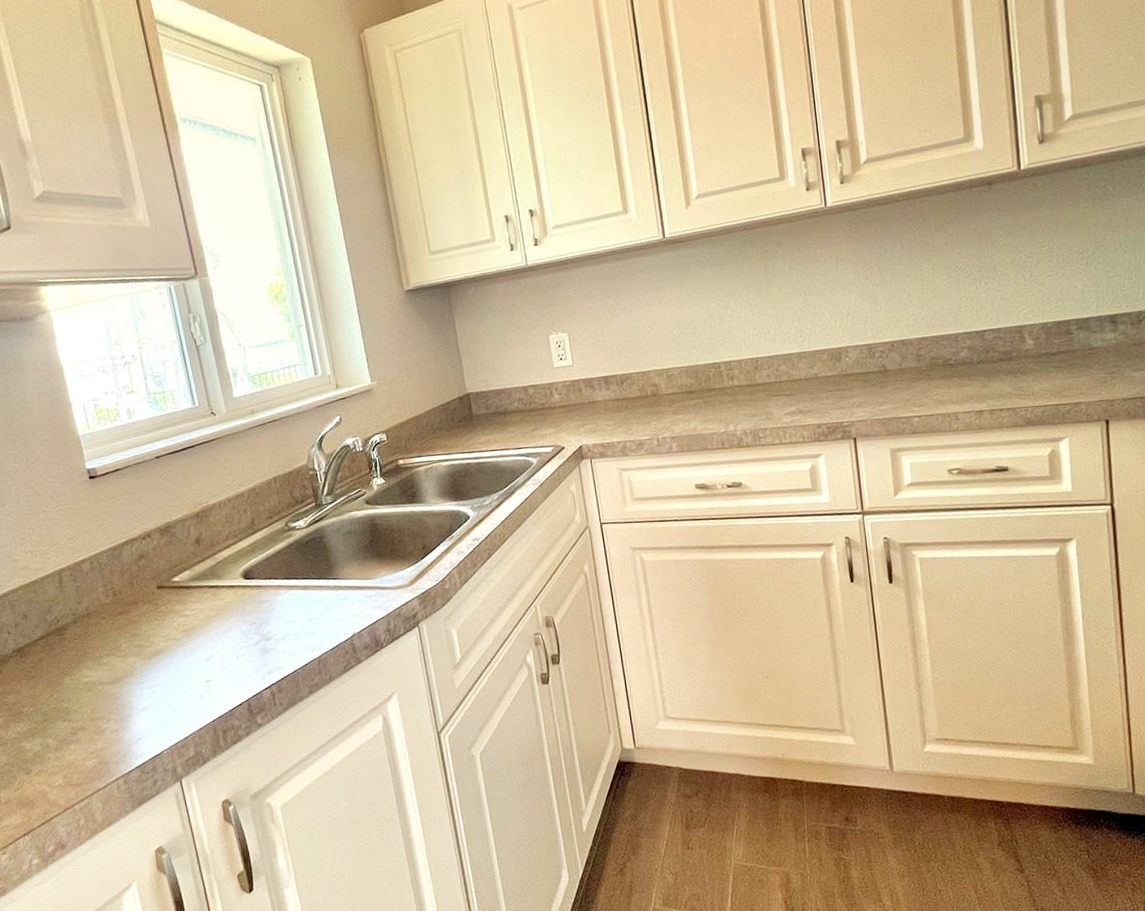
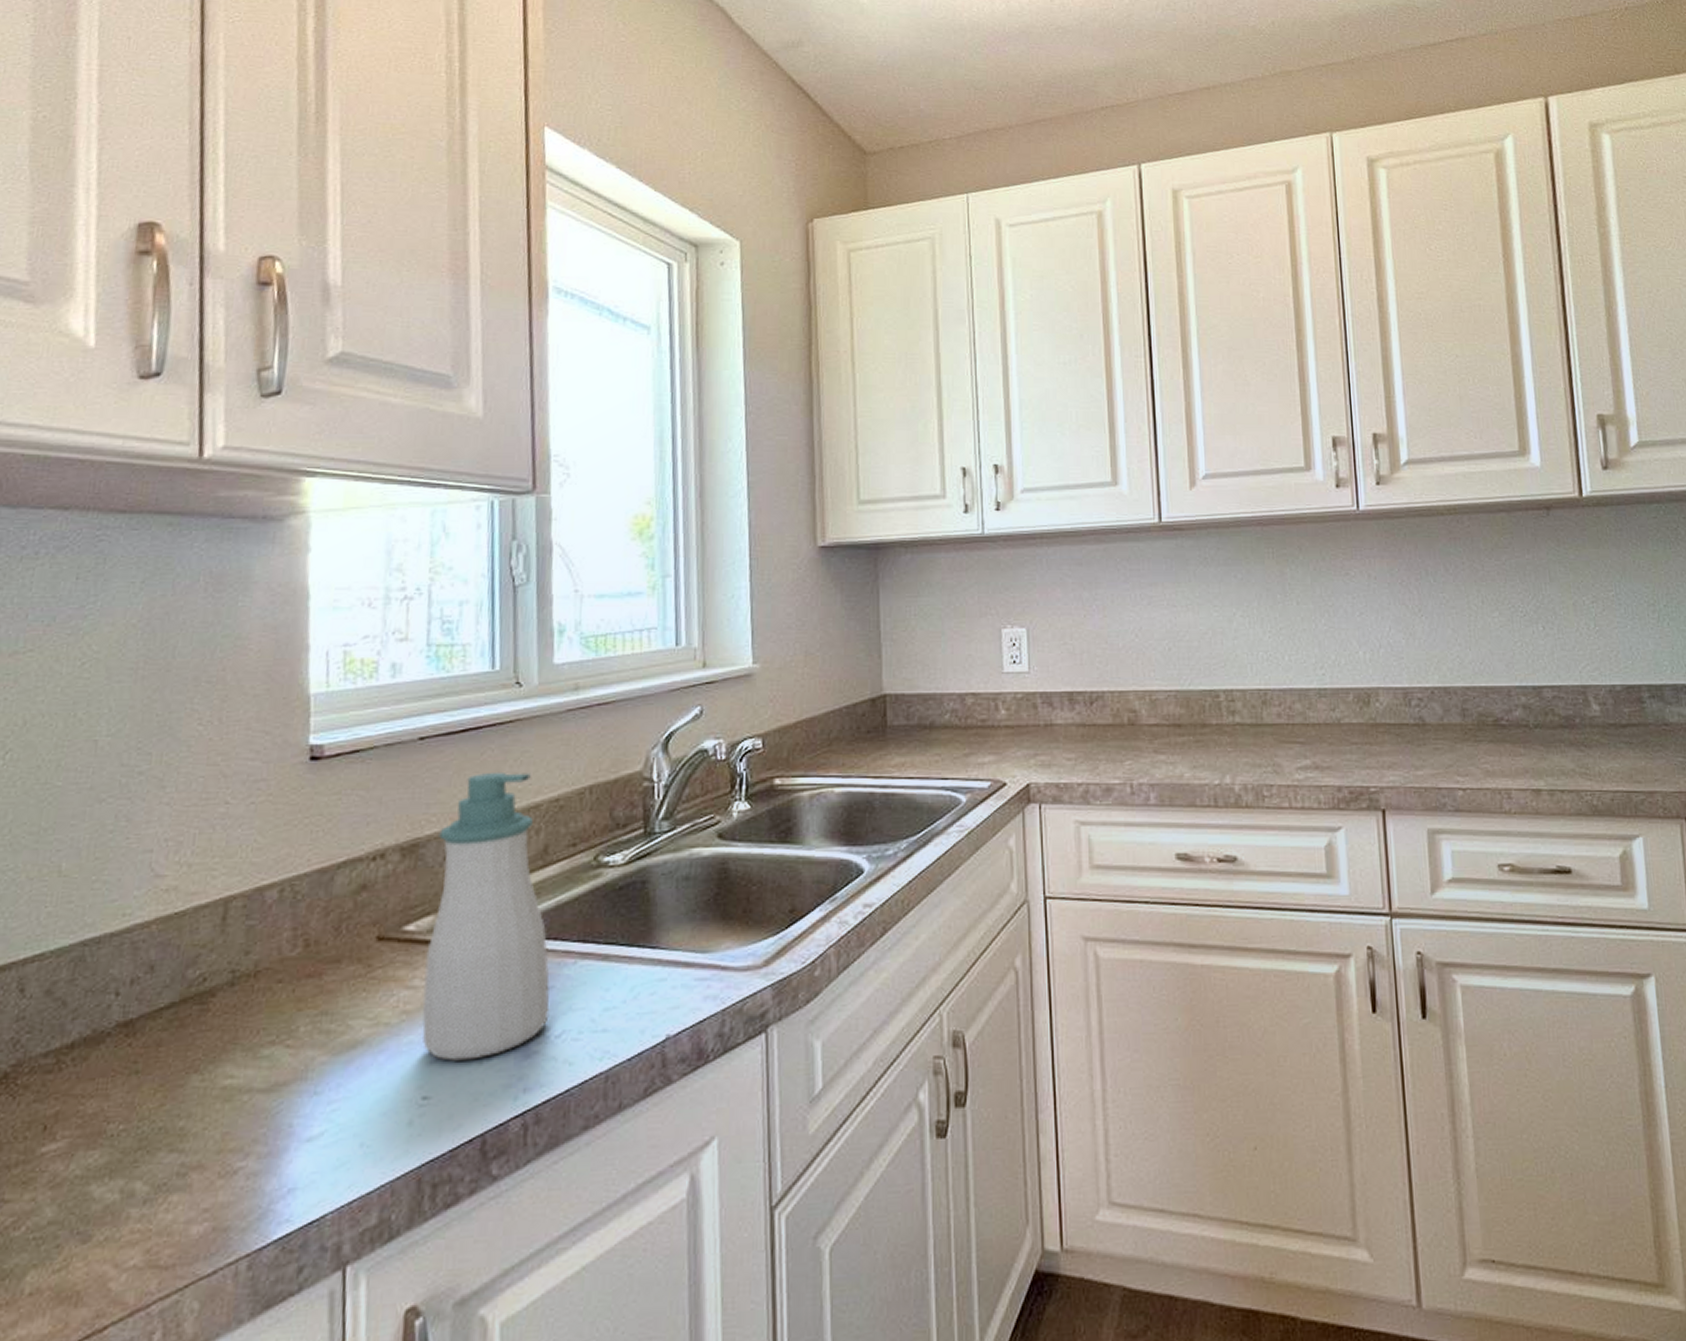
soap bottle: none [182,473,276,658] -> present [421,771,550,1061]

